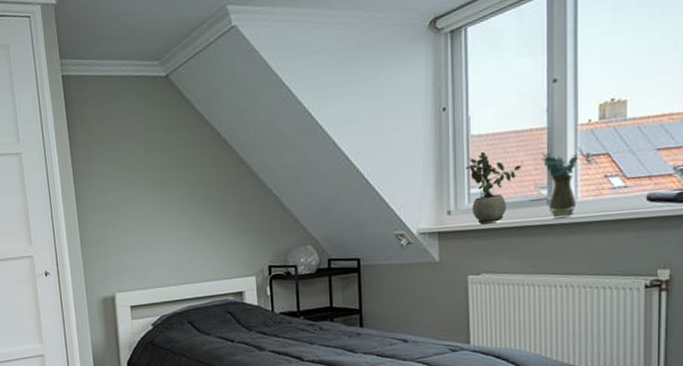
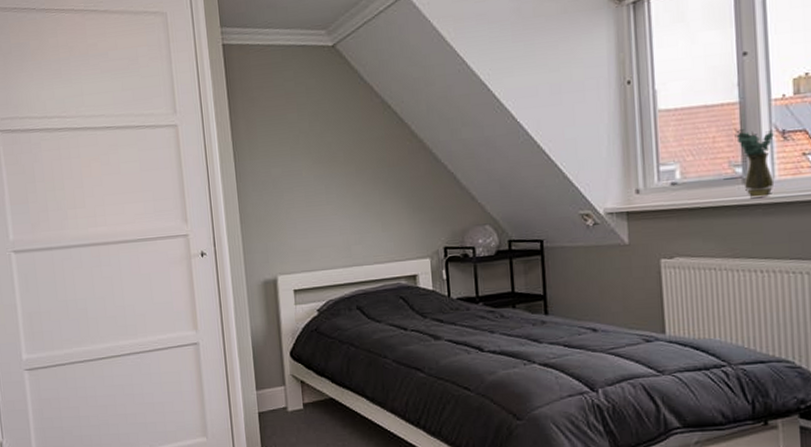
potted plant: present [465,151,521,225] -> none [653,126,714,205]

